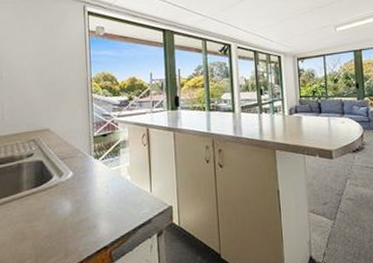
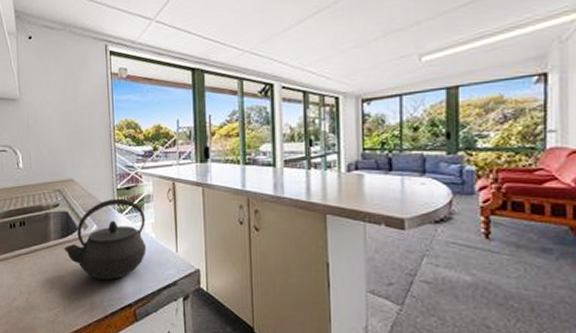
kettle: none [37,145,122,226] -> present [63,198,147,281]

